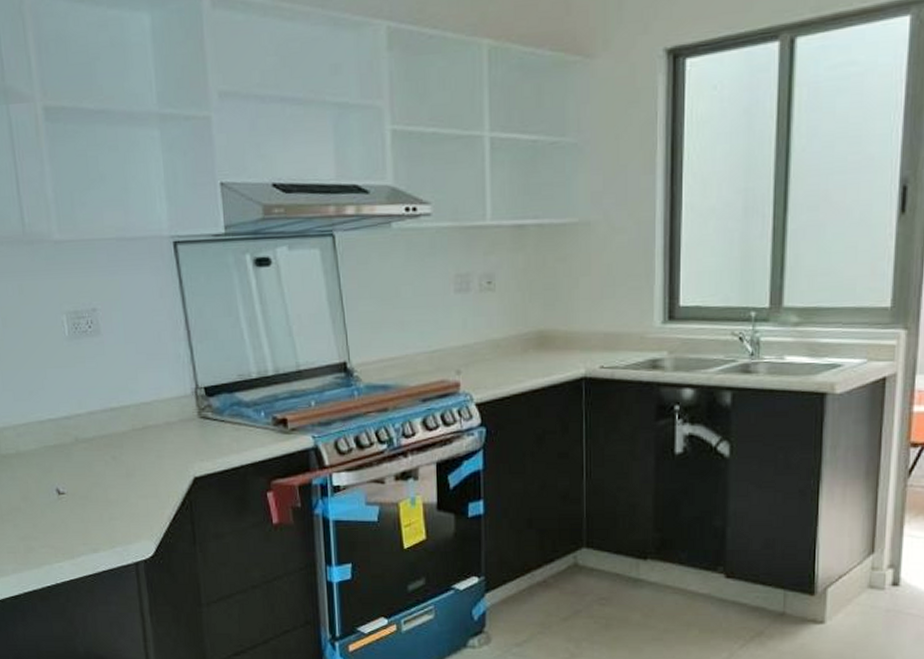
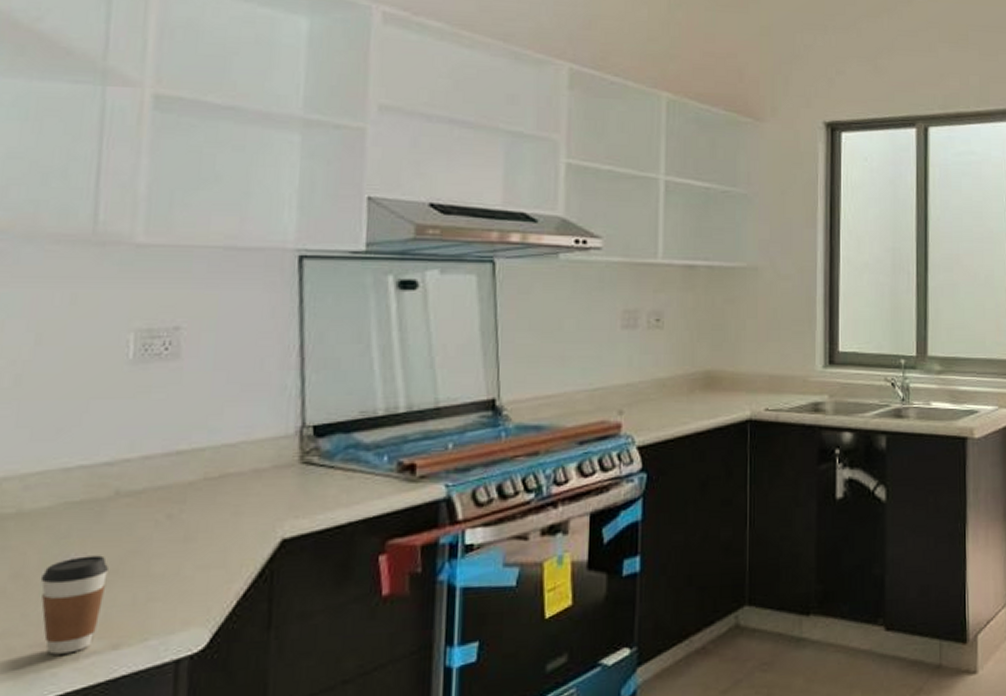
coffee cup: none [40,485,82,553] -> present [40,555,108,655]

